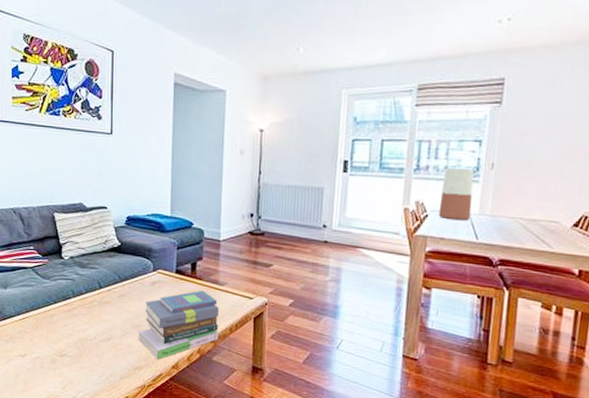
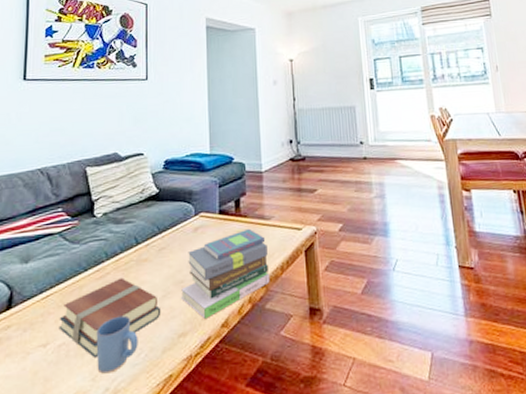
books: none [34,313,120,372] -> present [58,277,161,357]
mug: none [65,344,100,386] -> present [96,315,138,374]
vase: present [438,168,475,221] -> none [458,72,490,121]

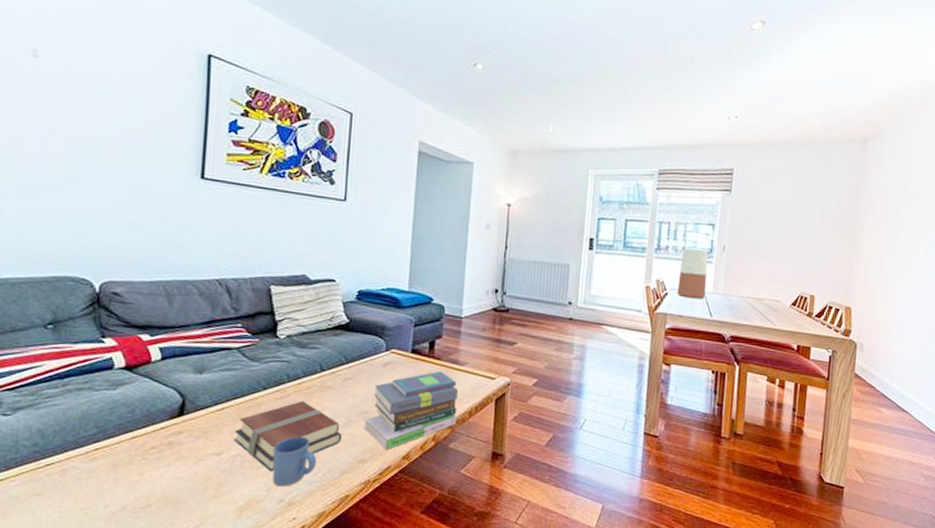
vase: none [458,72,490,121] -> present [677,249,709,299]

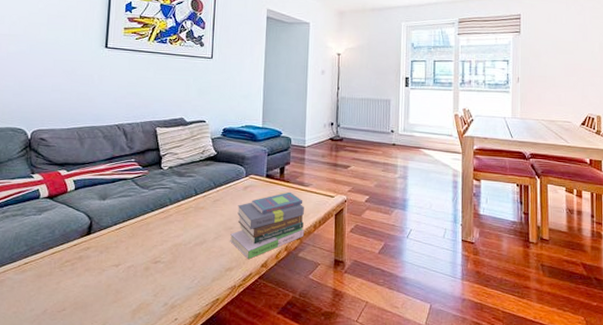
books: present [234,401,343,471] -> none [129,220,213,279]
mug: present [272,436,317,487] -> none [158,249,193,292]
vase: present [677,249,709,299] -> none [481,81,506,123]

